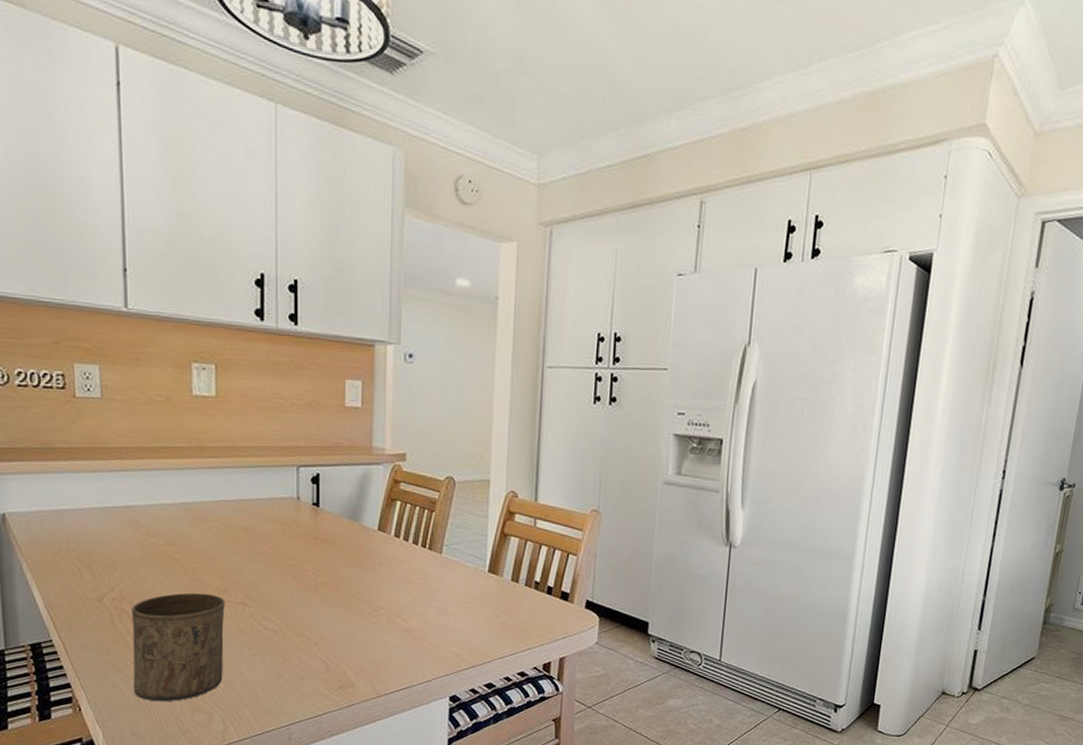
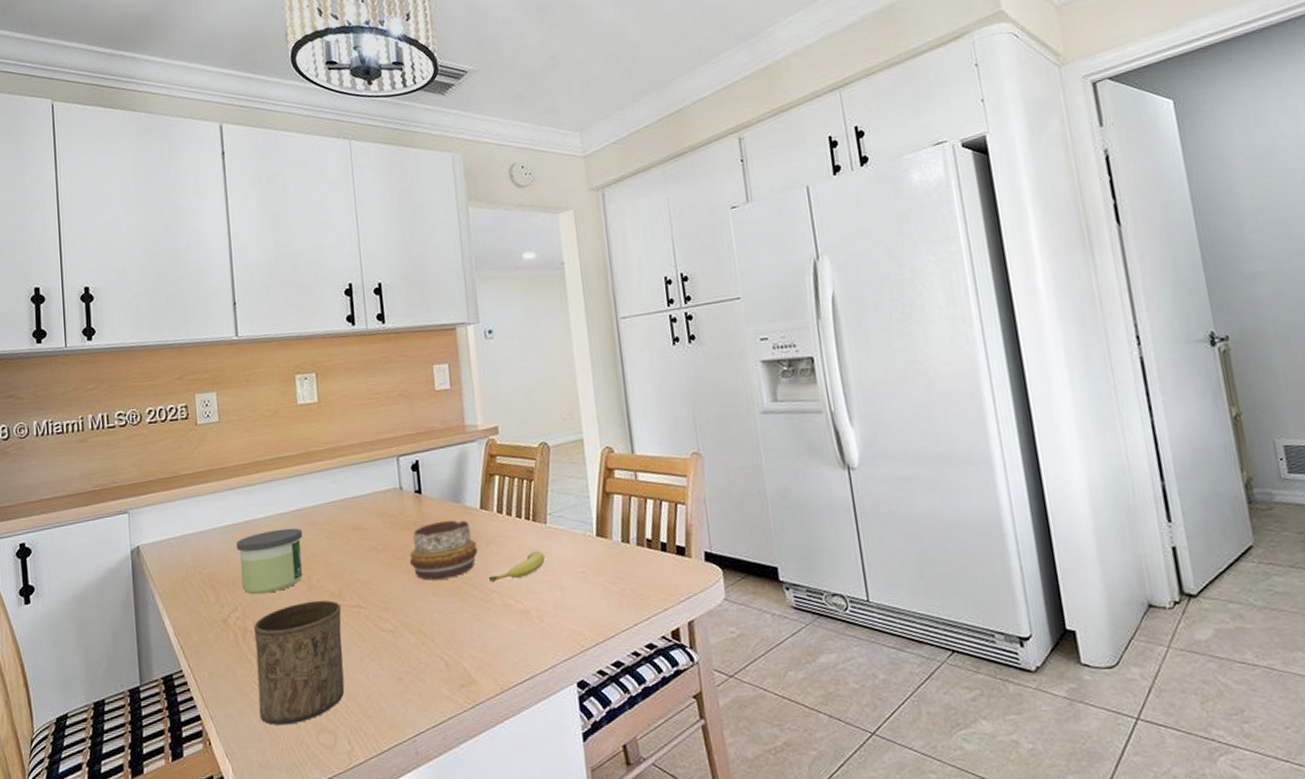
candle: none [115,519,190,580] -> present [236,528,303,595]
decorative bowl: none [301,536,371,591] -> present [409,520,478,581]
fruit: none [378,577,436,601] -> present [488,550,545,583]

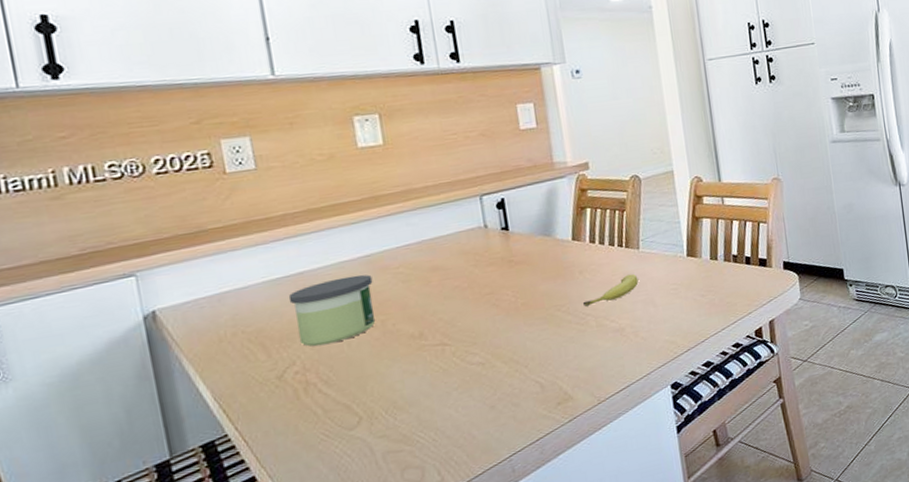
cup: present [254,600,345,726] -> none [318,342,431,472]
decorative bowl: present [409,520,478,581] -> none [498,252,571,312]

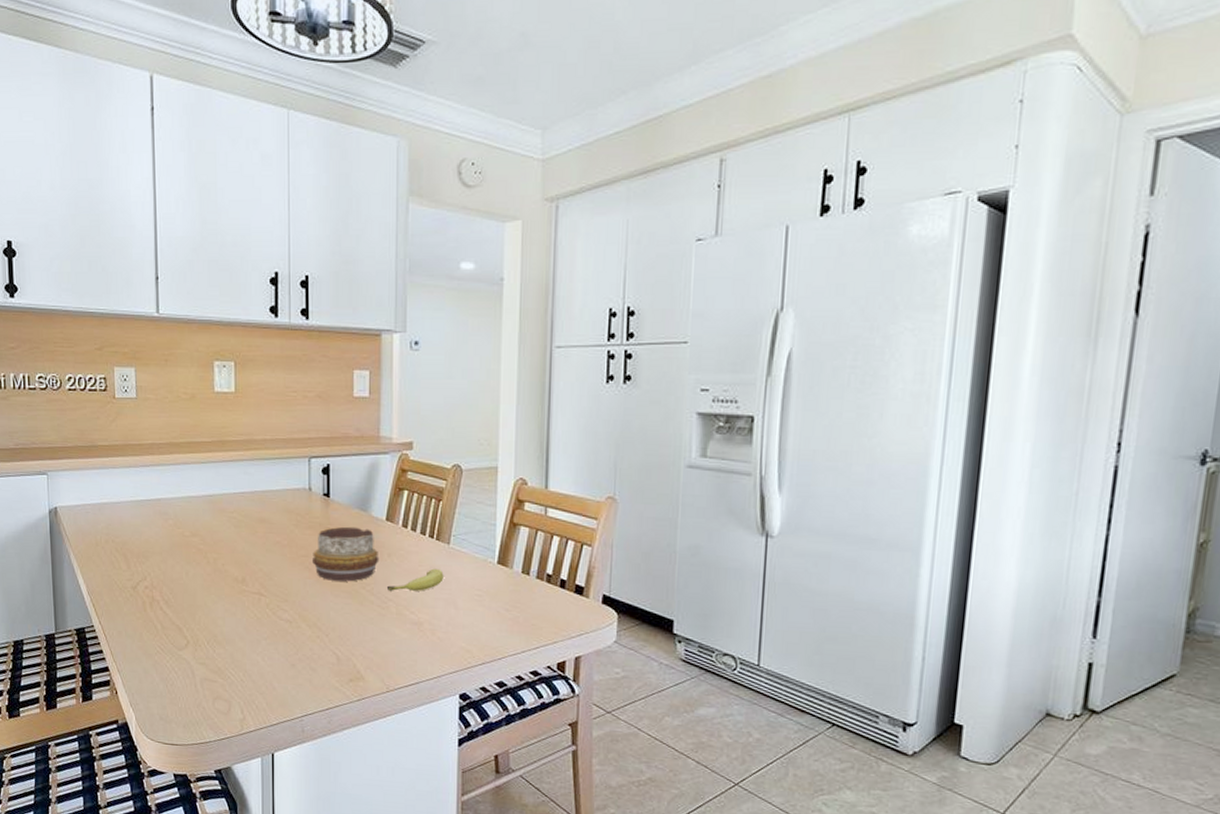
candle: present [288,274,375,347] -> none [147,511,212,569]
decorative bowl: none [498,252,571,312] -> present [313,526,379,582]

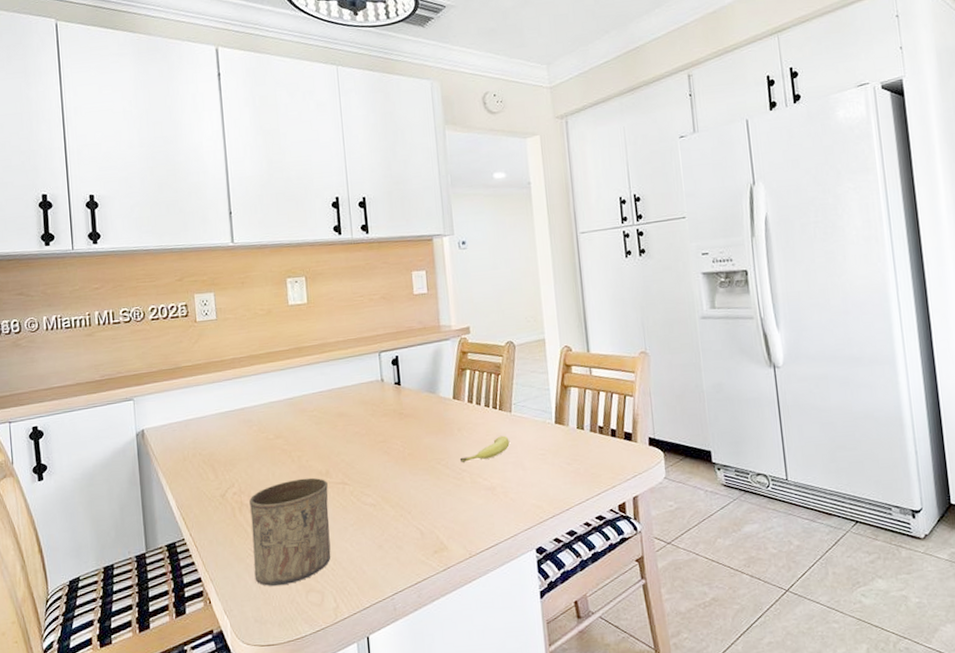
cup: none [161,582,243,688] -> present [249,477,331,587]
decorative bowl: present [313,526,379,582] -> none [389,408,451,461]

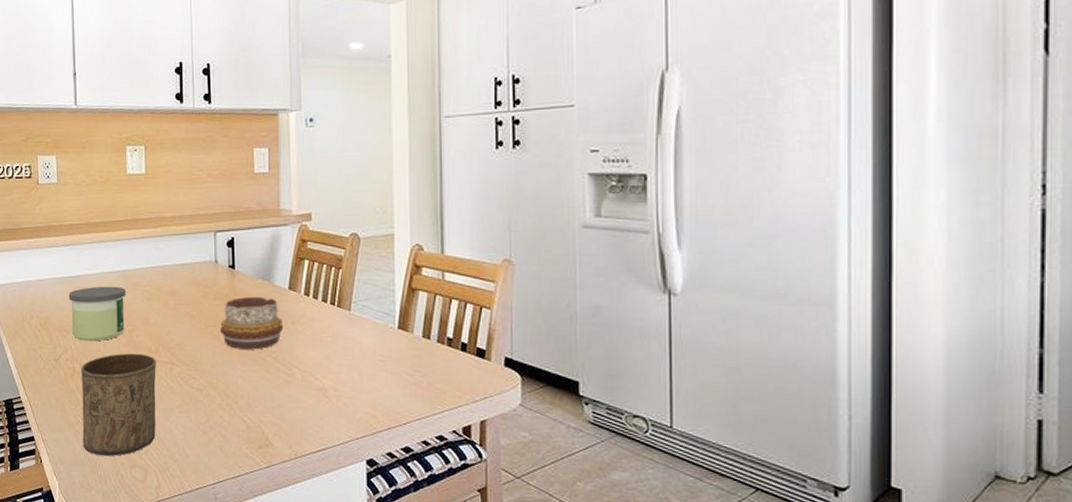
candle: none [232,414,294,473] -> present [68,286,126,342]
decorative bowl: none [389,408,451,461] -> present [220,296,284,350]
fruit: present [459,435,510,464] -> none [291,335,346,359]

